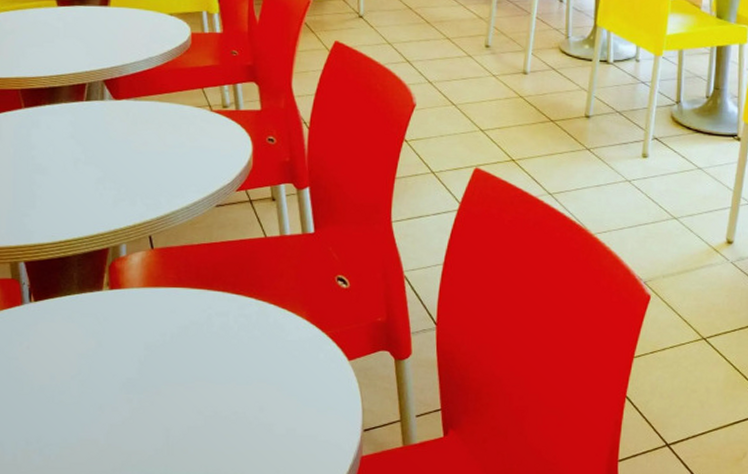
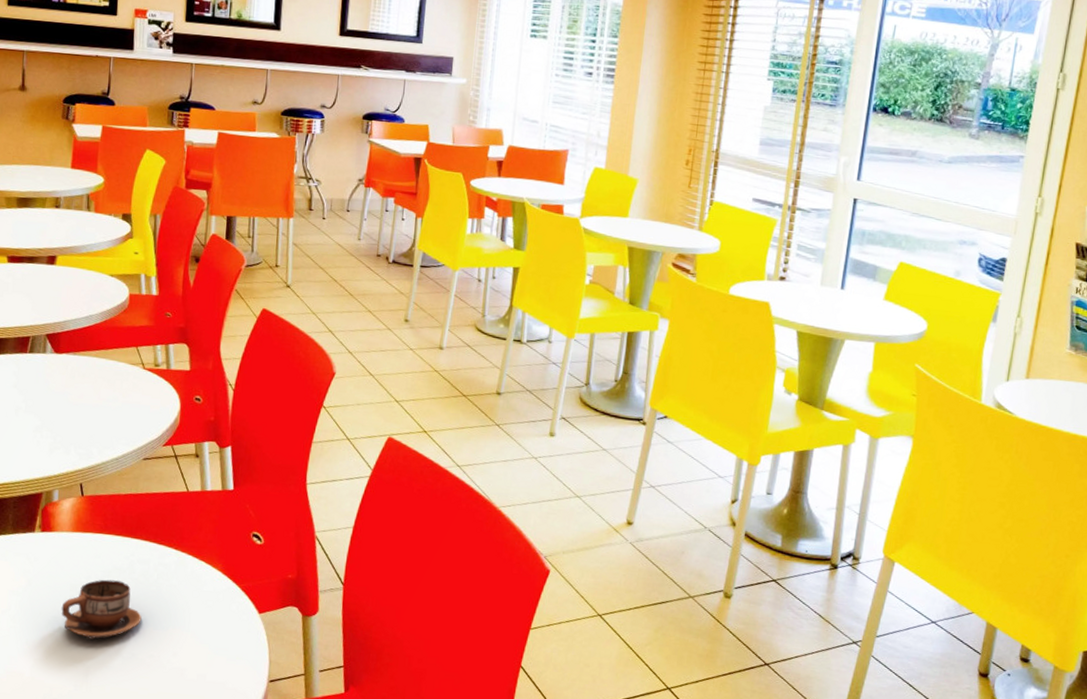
cup: none [136,335,223,400] -> present [61,579,142,639]

